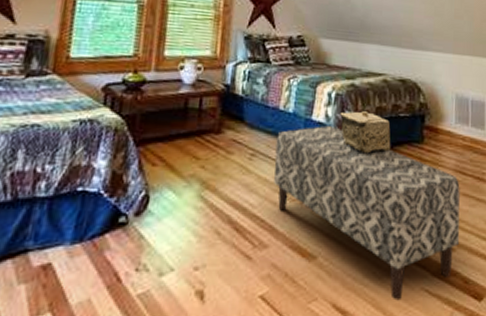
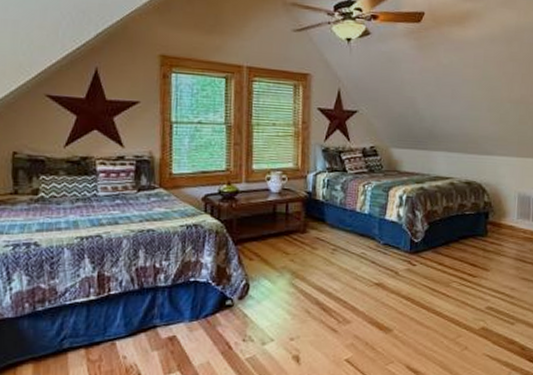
bench: present [273,125,460,301] -> none [353,223,520,363]
decorative box: present [340,111,391,154] -> none [411,211,457,247]

